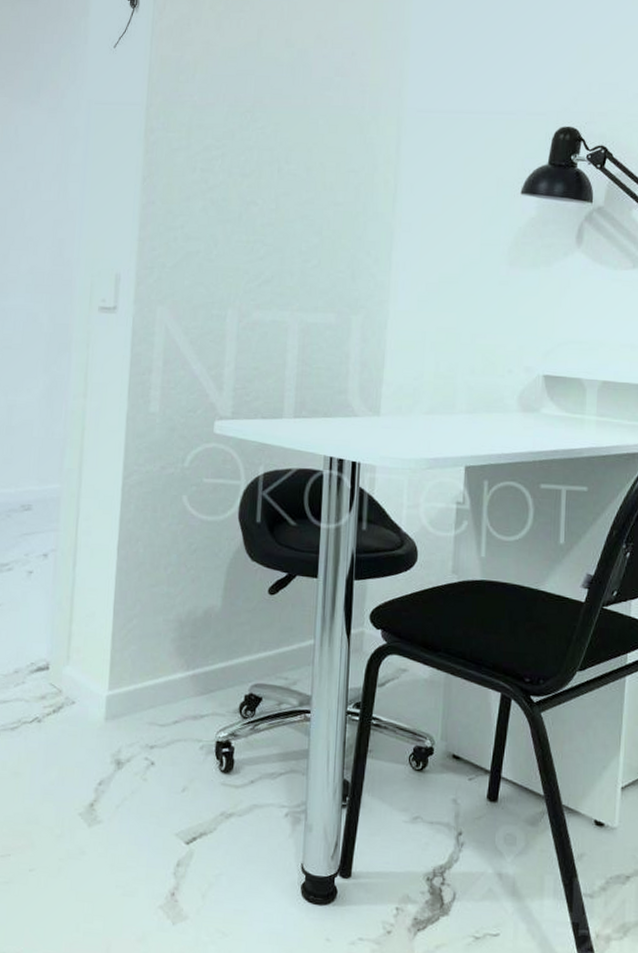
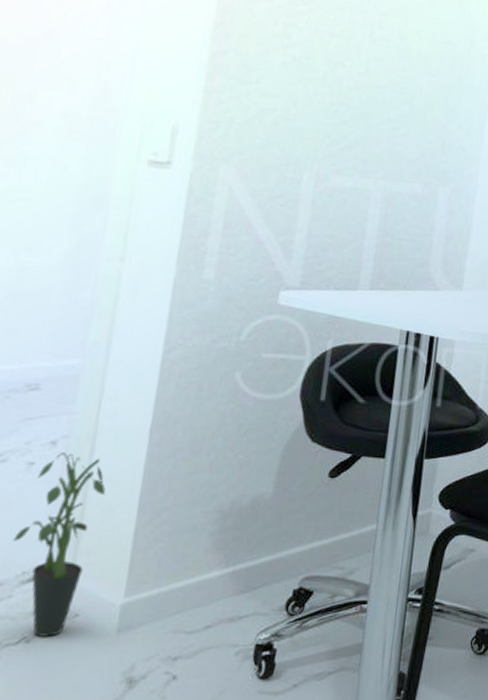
potted plant: none [22,564,87,719] -> present [13,452,106,637]

